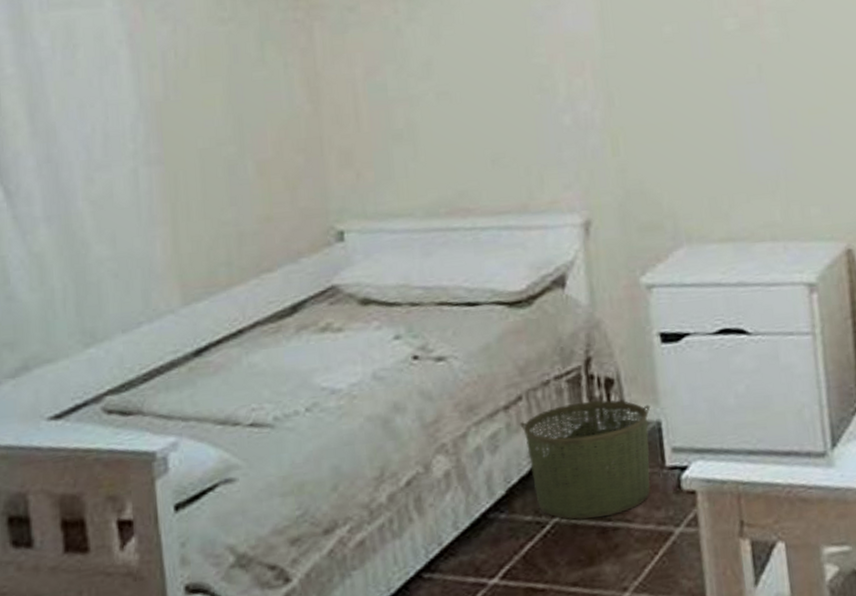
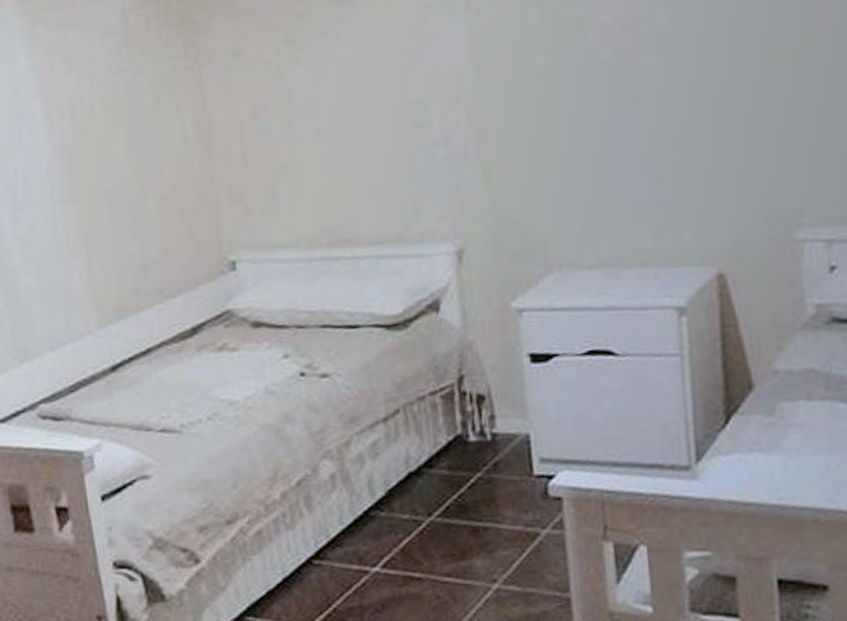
basket: present [520,400,651,520] -> none [397,414,520,519]

